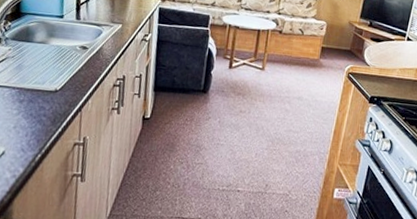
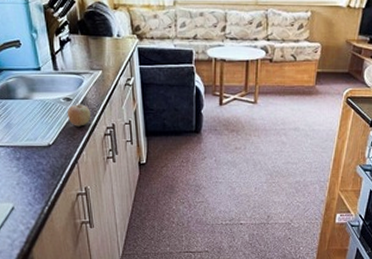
fruit: none [80,51,104,75] -> present [67,102,90,127]

